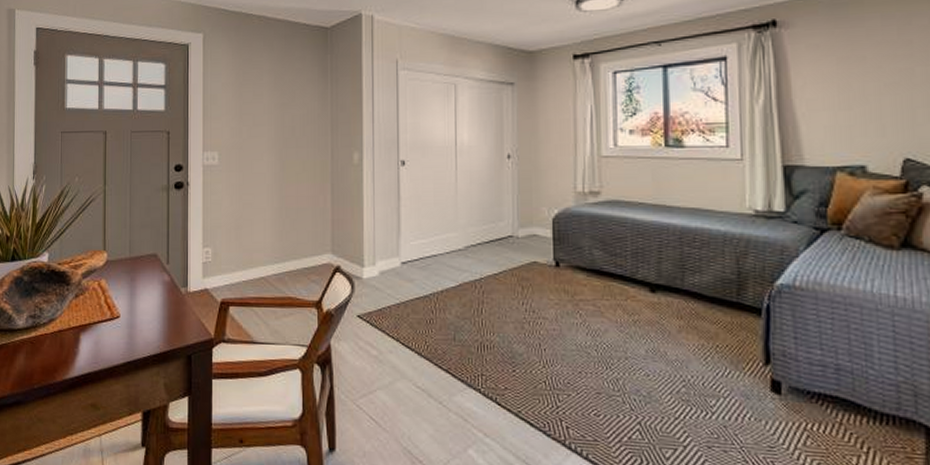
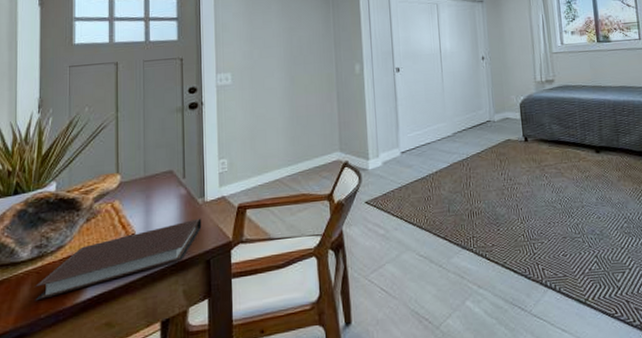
notebook: none [29,309,184,371] -> present [35,218,202,301]

